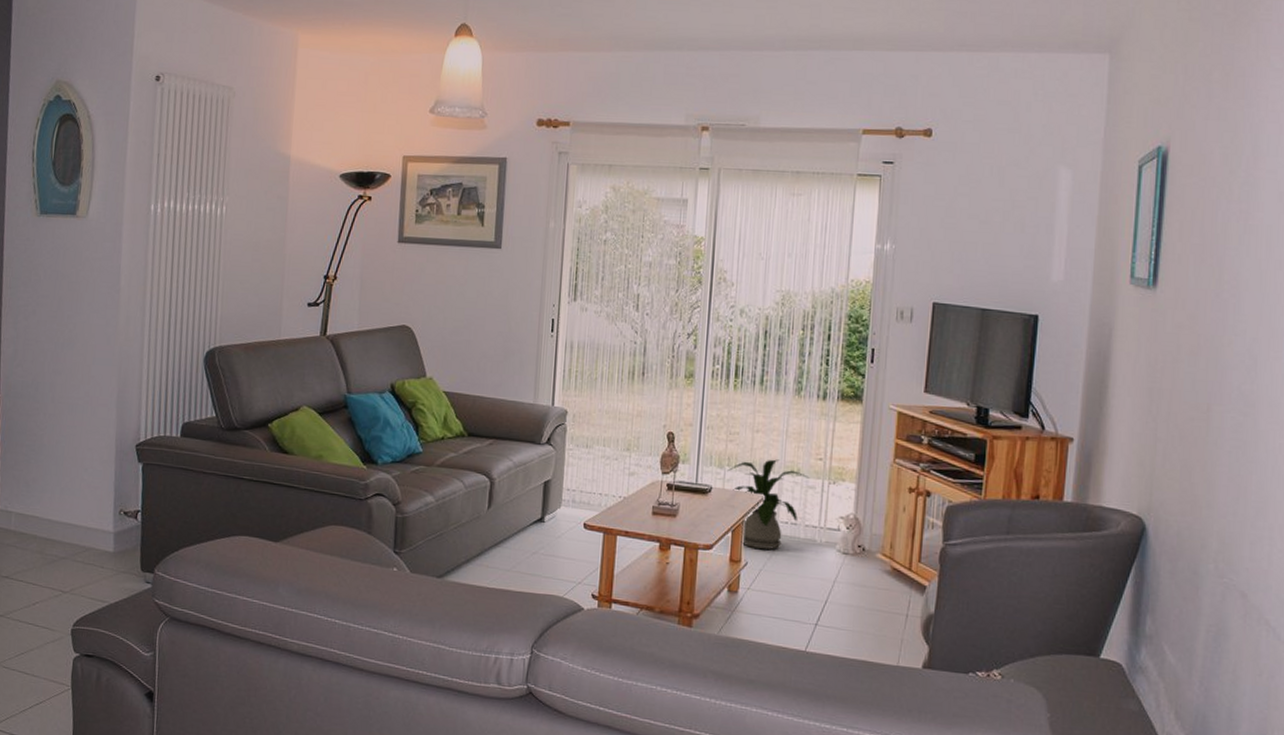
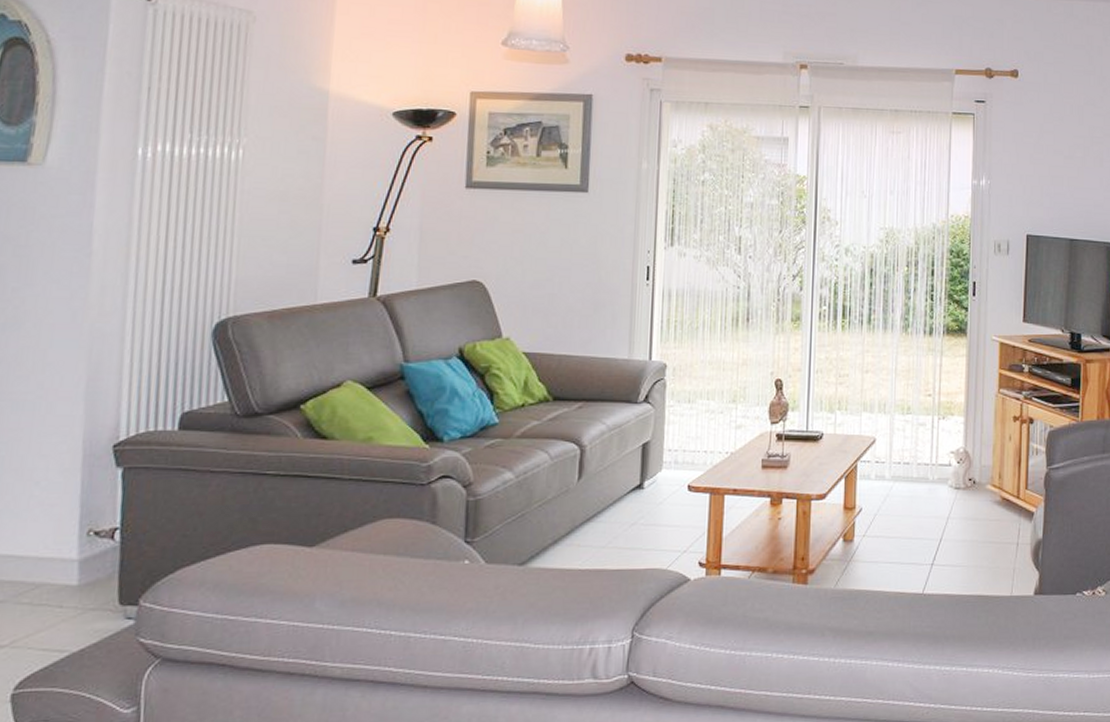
house plant: present [727,459,810,550] -> none [838,399,920,492]

